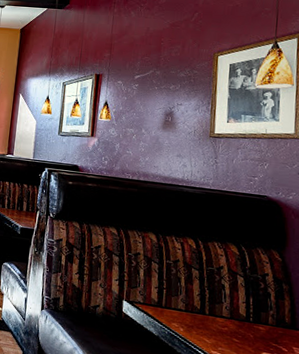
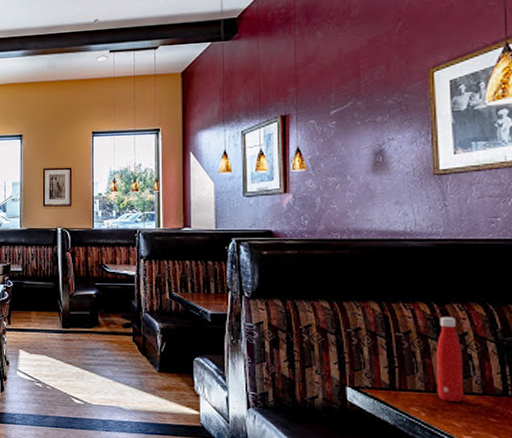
bottle: none [194,251,218,323] -> present [437,316,464,402]

